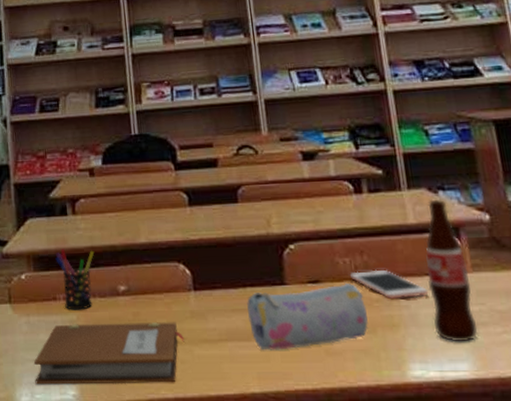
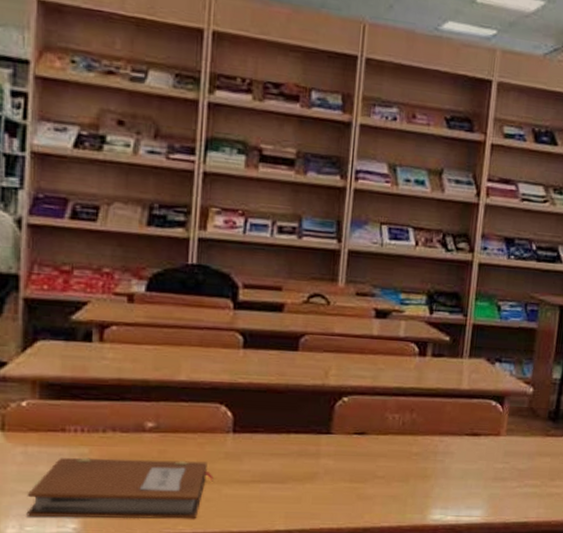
pen holder: present [55,249,95,310] -> none [70,378,122,444]
pencil case: present [247,282,369,350] -> none [286,436,405,493]
cell phone: present [349,269,429,300] -> none [395,427,464,455]
bottle: present [425,199,479,342] -> none [461,369,504,493]

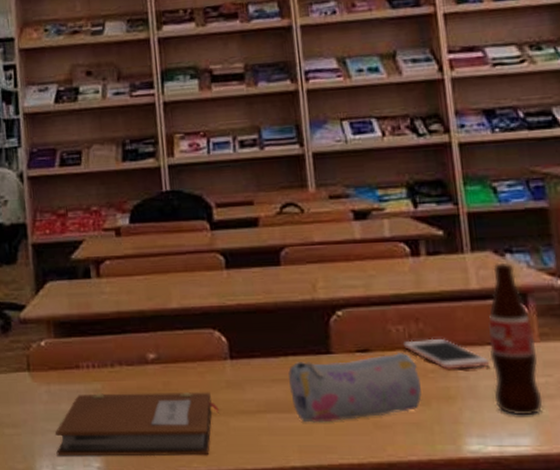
pencil case: none [286,436,405,493] -> present [288,351,422,423]
cell phone: none [395,427,464,455] -> present [402,338,490,370]
bottle: none [461,369,504,493] -> present [487,262,544,416]

